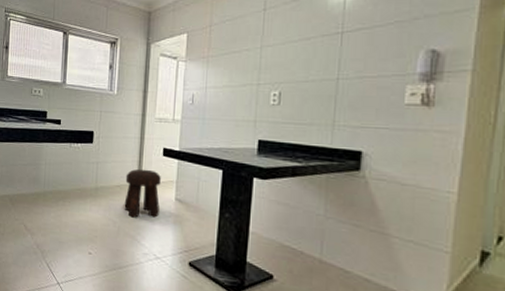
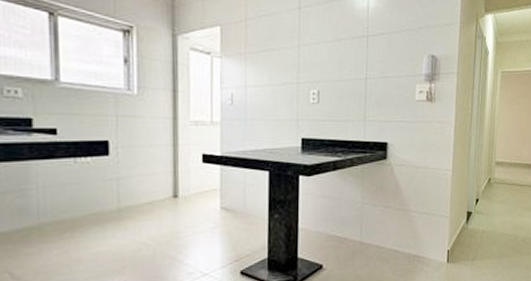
stool: present [124,169,161,218] -> none [158,179,203,236]

